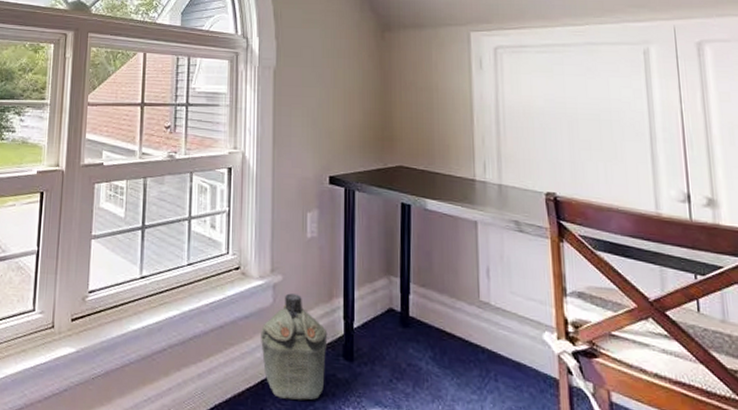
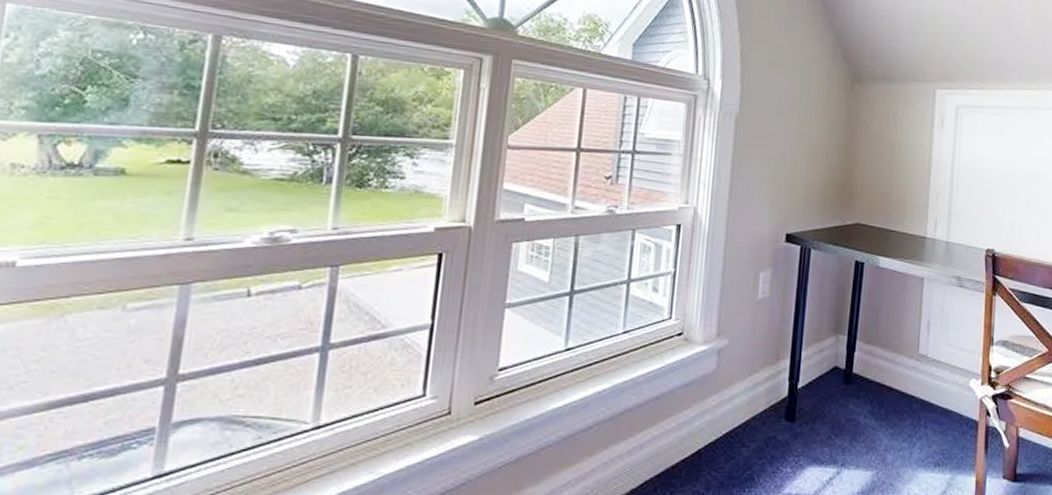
military canteen: present [261,293,328,401] -> none [700,357,771,466]

